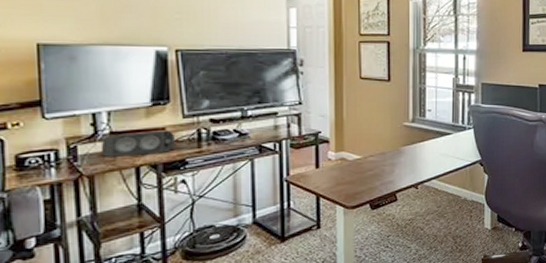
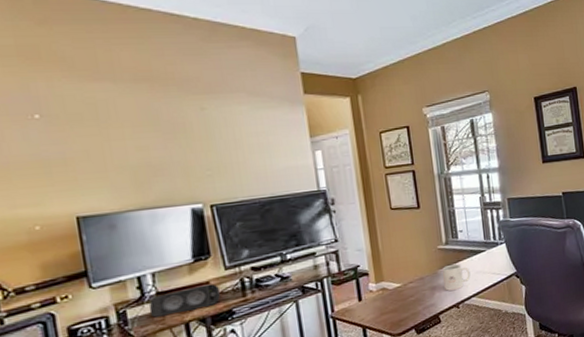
mug: none [404,143,434,171] -> present [442,264,471,291]

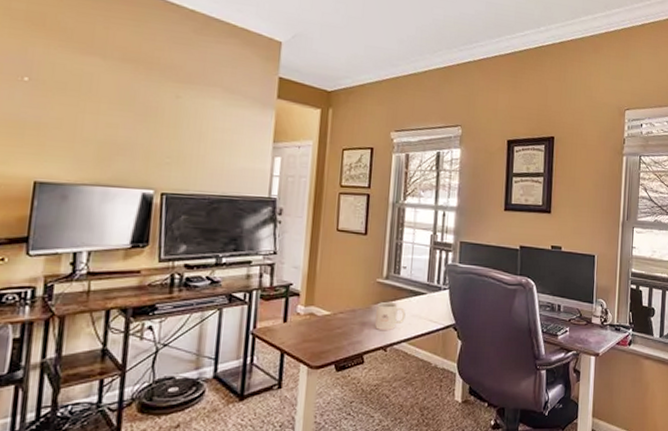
speaker: present [149,284,221,318] -> none [75,273,149,298]

